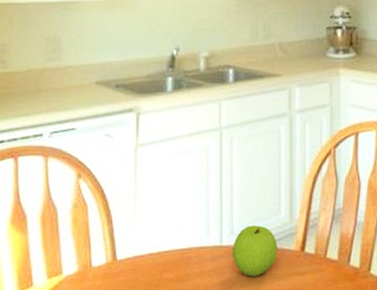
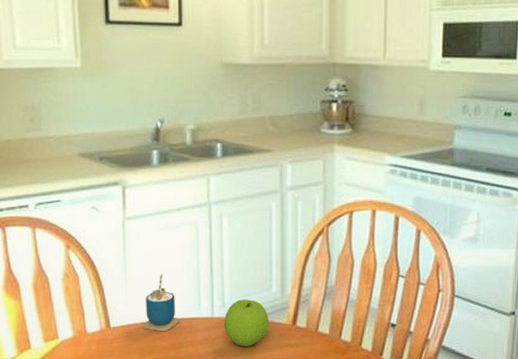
cup: none [149,202,188,263] -> present [142,274,180,332]

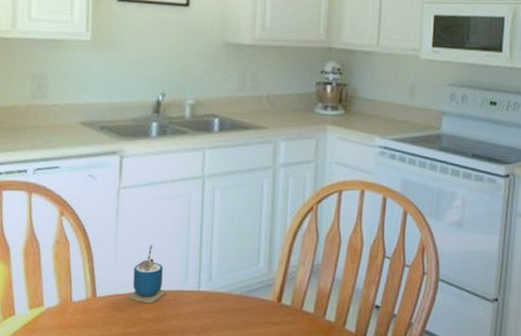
apple: present [223,299,269,347] -> none [209,274,255,323]

